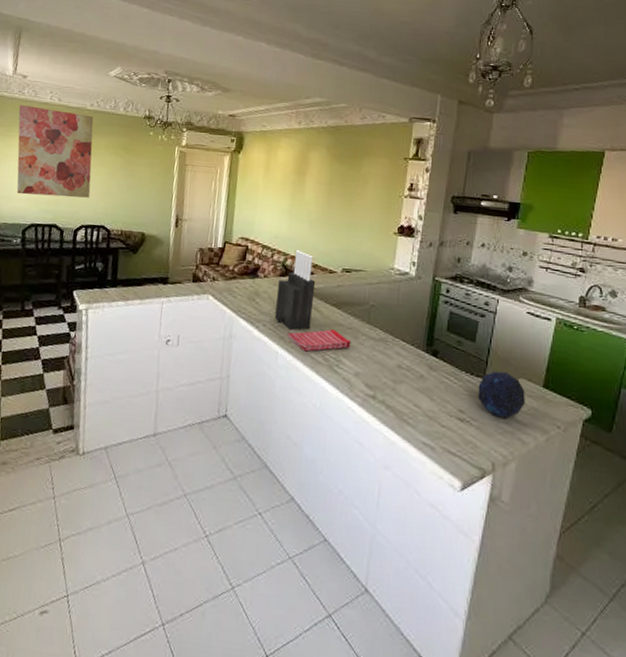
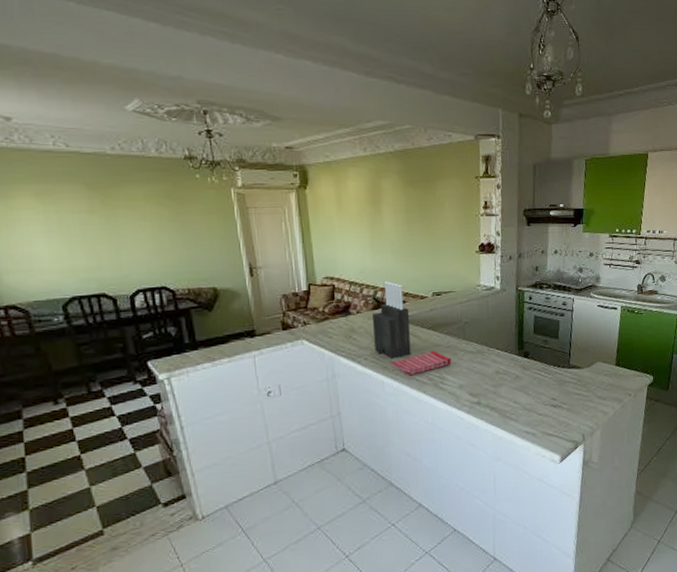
wall art: present [16,104,94,198] -> none [11,155,139,265]
decorative orb: present [478,370,525,419] -> none [565,359,603,398]

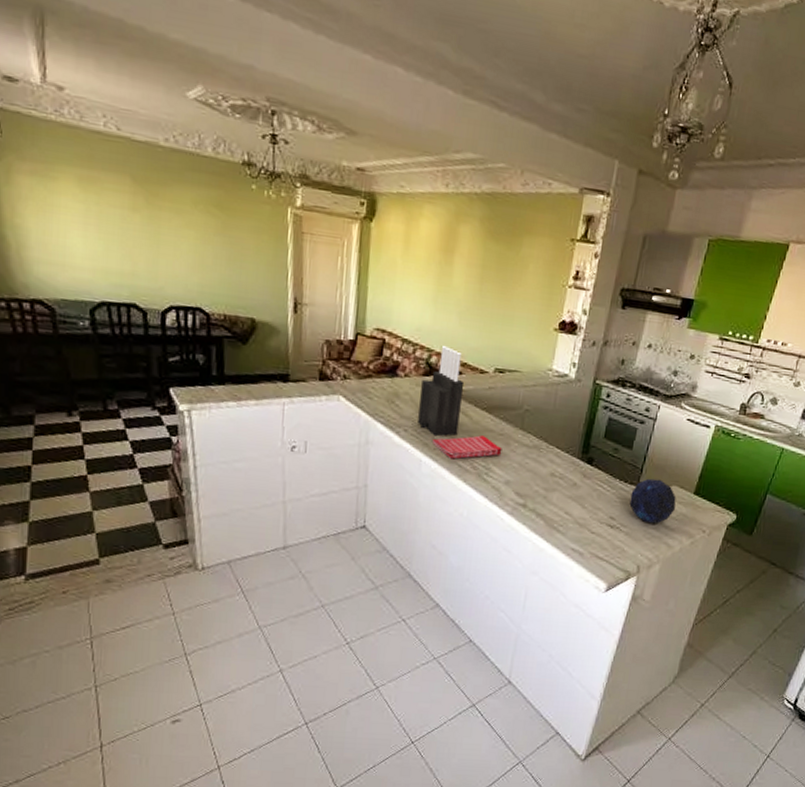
decorative orb: none [565,359,603,398] -> present [629,478,676,524]

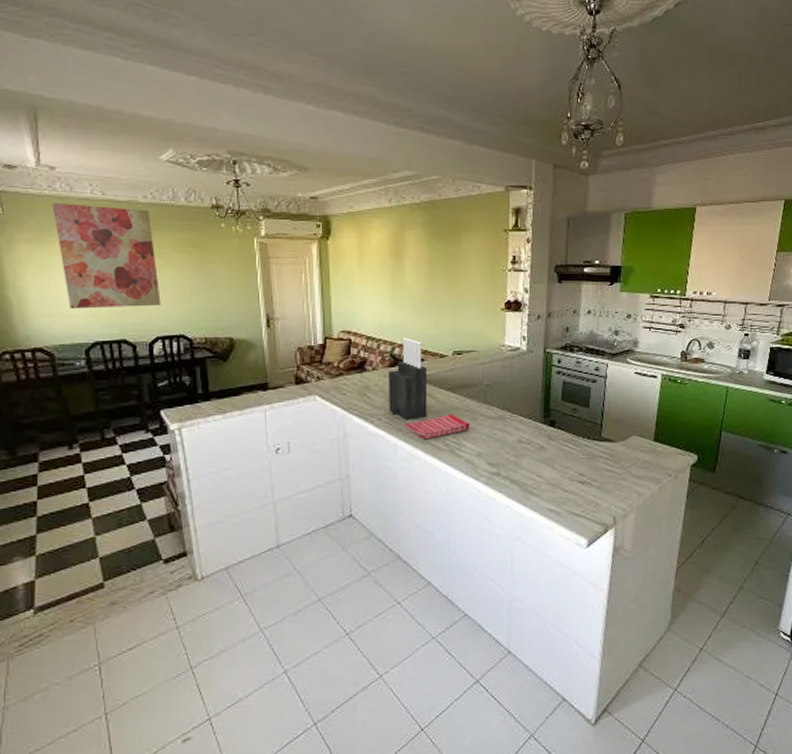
wall art: none [58,130,178,271] -> present [52,202,161,309]
decorative orb: present [629,478,676,524] -> none [595,432,639,475]

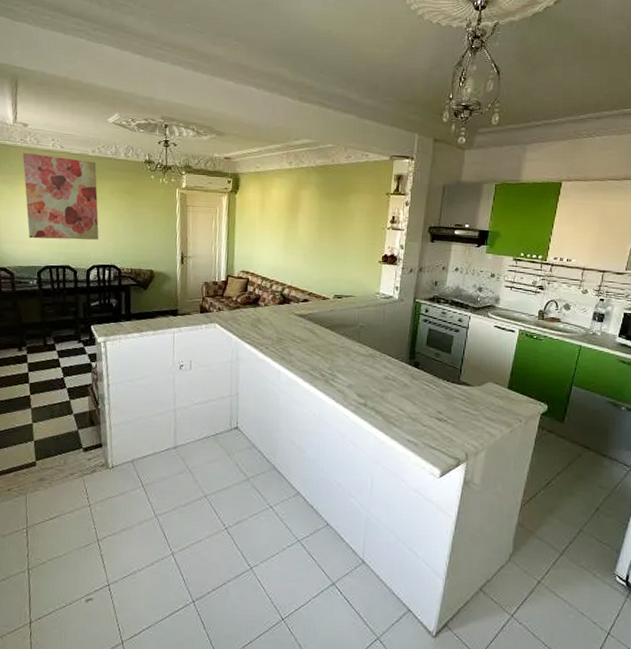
knife block: present [389,338,428,421] -> none [276,281,311,352]
dish towel: present [405,414,470,440] -> none [288,349,344,369]

